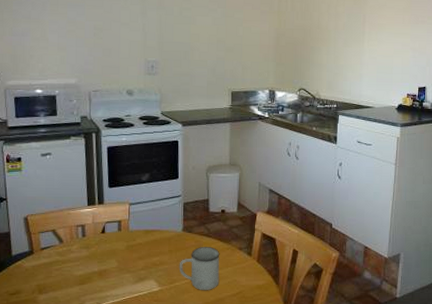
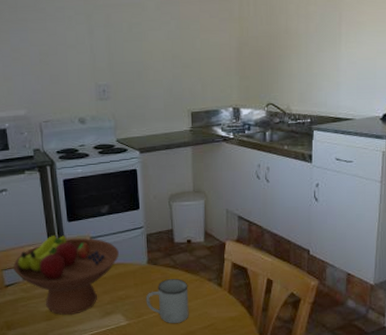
fruit bowl: none [51,199,156,279] -> present [13,234,119,315]

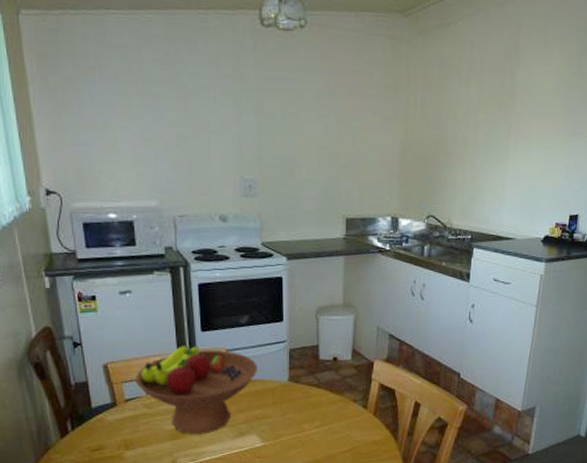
mug: present [145,278,189,324] -> none [284,398,332,447]

